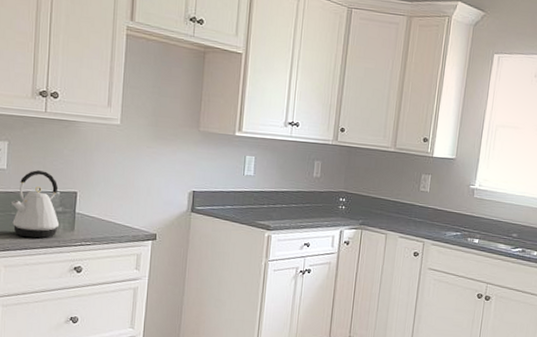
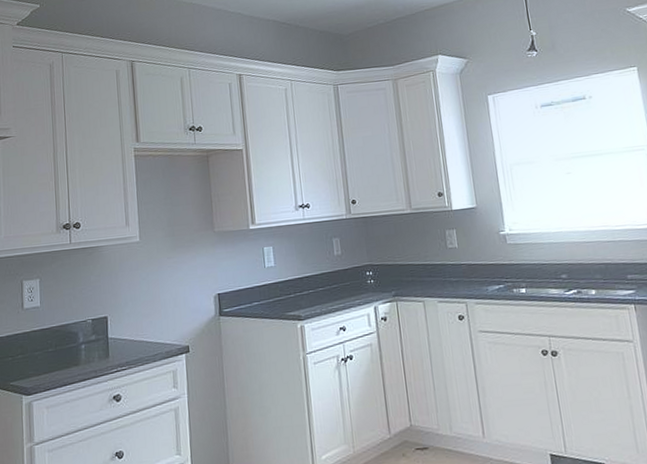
kettle: present [12,170,60,239] -> none [48,301,95,373]

